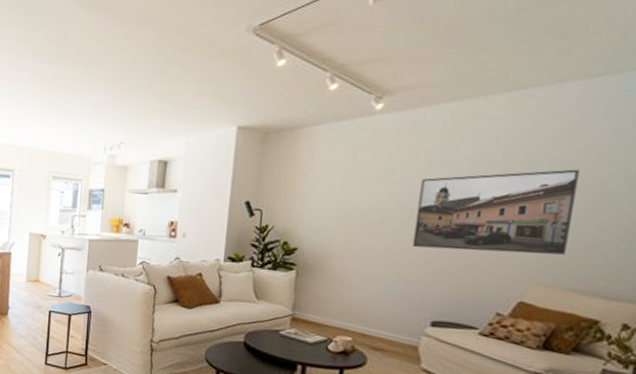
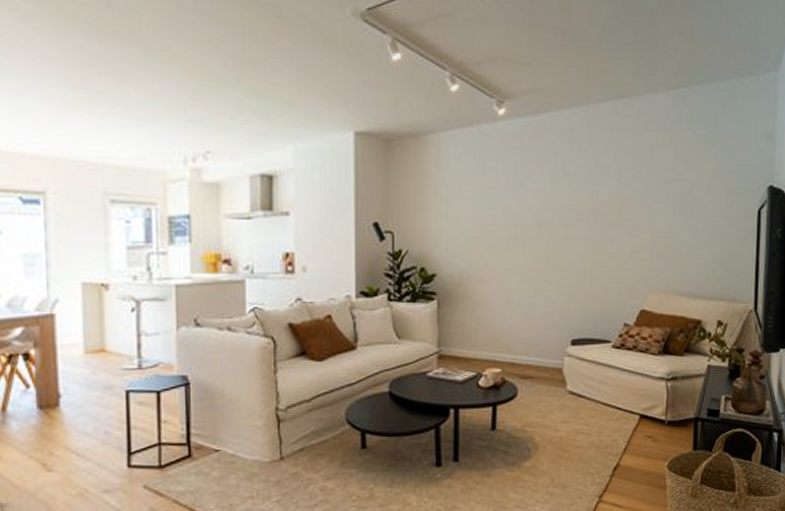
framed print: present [412,169,580,255] -> none [547,177,674,263]

